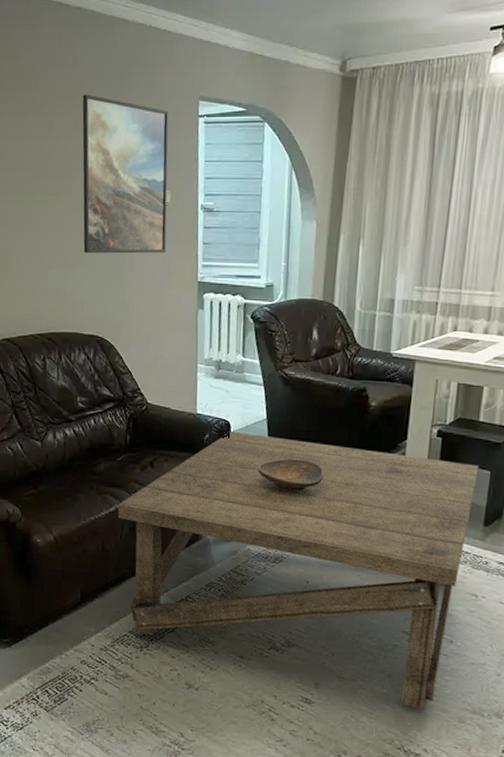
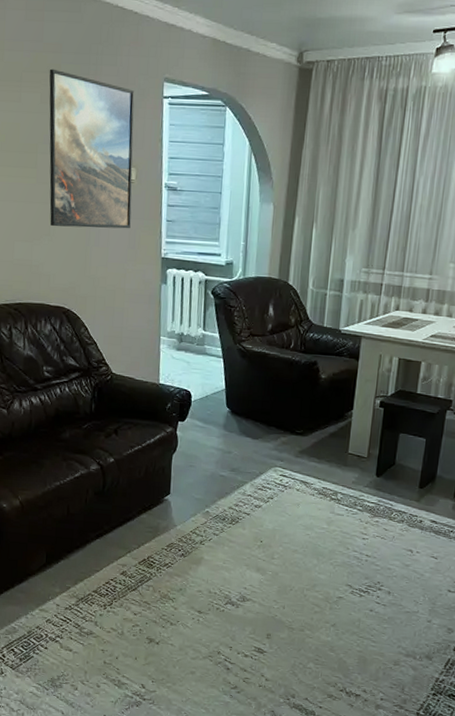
coffee table: present [117,431,479,710] -> none [82,401,416,655]
decorative bowl: present [258,458,324,492] -> none [216,426,278,458]

